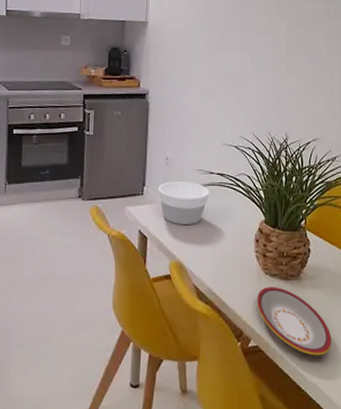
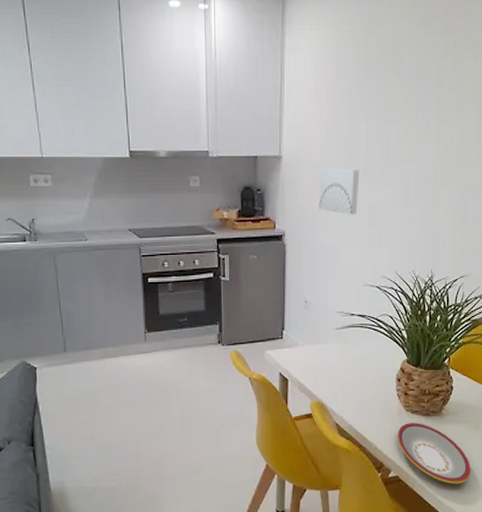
bowl: present [158,181,210,224] -> none [297,324,350,366]
wall art: none [181,34,219,78] -> present [319,168,360,215]

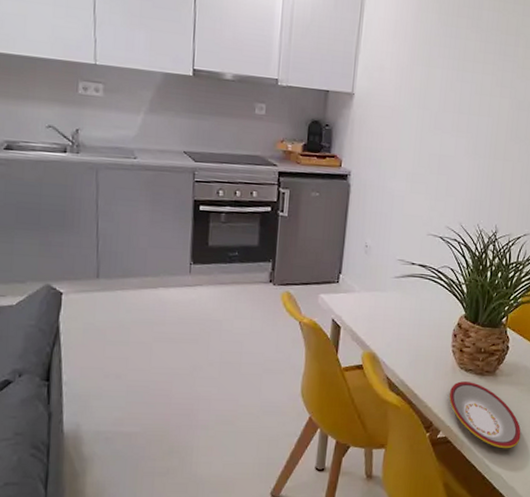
wall art: present [319,168,360,215] -> none [388,110,432,162]

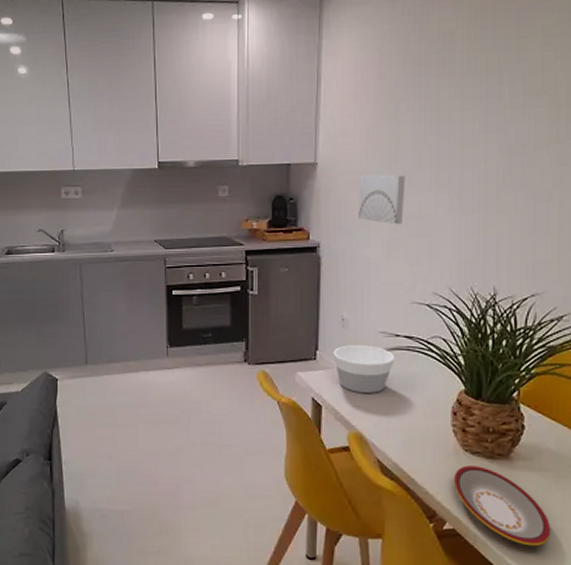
bowl: none [354,270,409,316] -> present [333,345,395,393]
wall art: none [388,110,432,162] -> present [358,174,406,225]

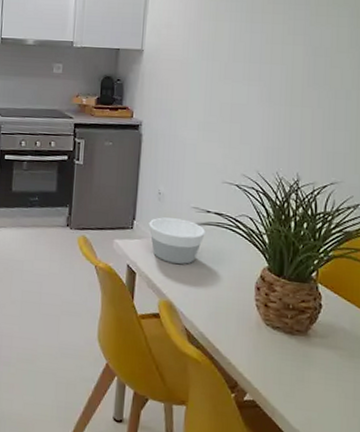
wall art: present [358,174,406,225] -> none [178,63,222,111]
plate: present [453,465,551,547] -> none [254,339,344,423]

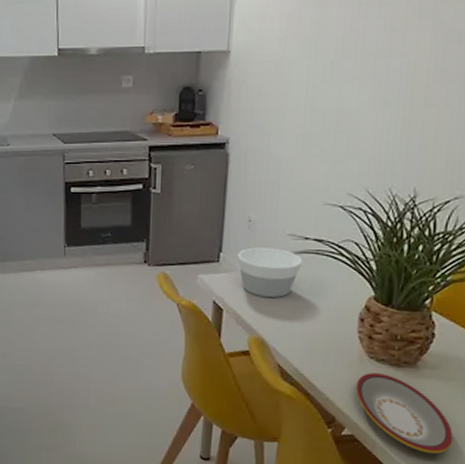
plate: none [254,339,344,423] -> present [355,373,454,454]

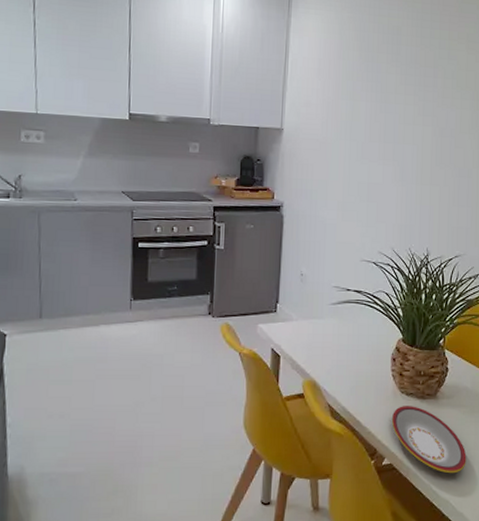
bowl: present [237,247,303,297] -> none [292,298,346,343]

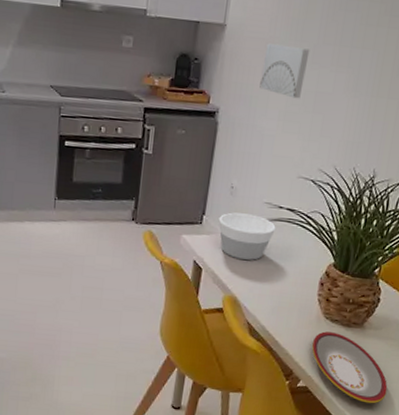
bowl: none [292,298,346,343] -> present [218,212,276,260]
wall art: none [318,143,359,190] -> present [259,43,310,99]

